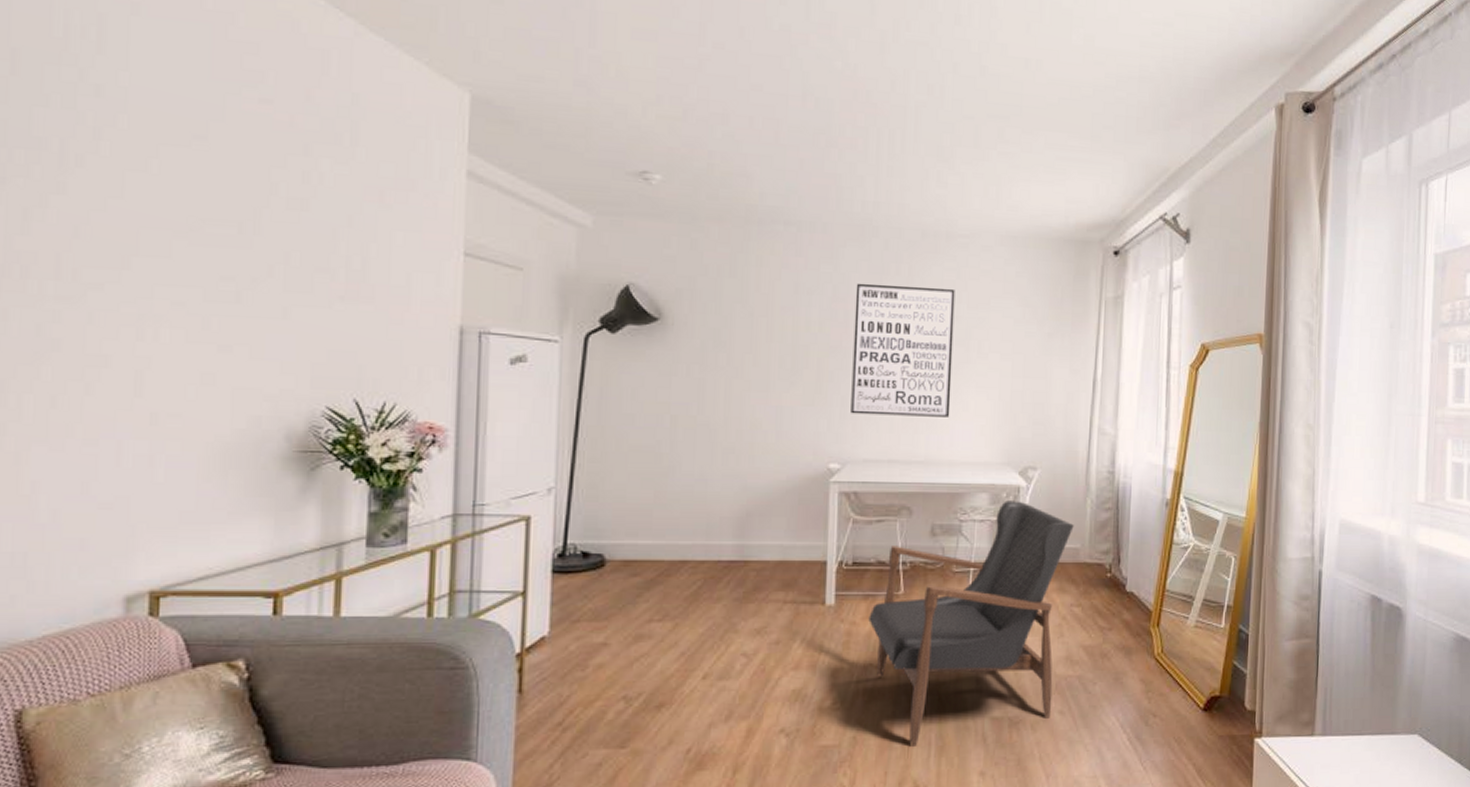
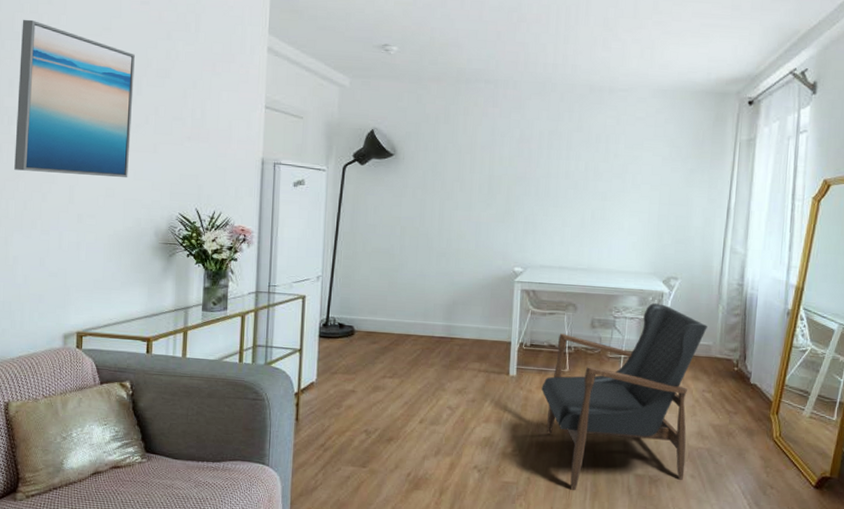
wall art: none [32,117,249,358] -> present [14,19,135,178]
wall art: present [851,283,955,417] -> none [531,128,615,235]

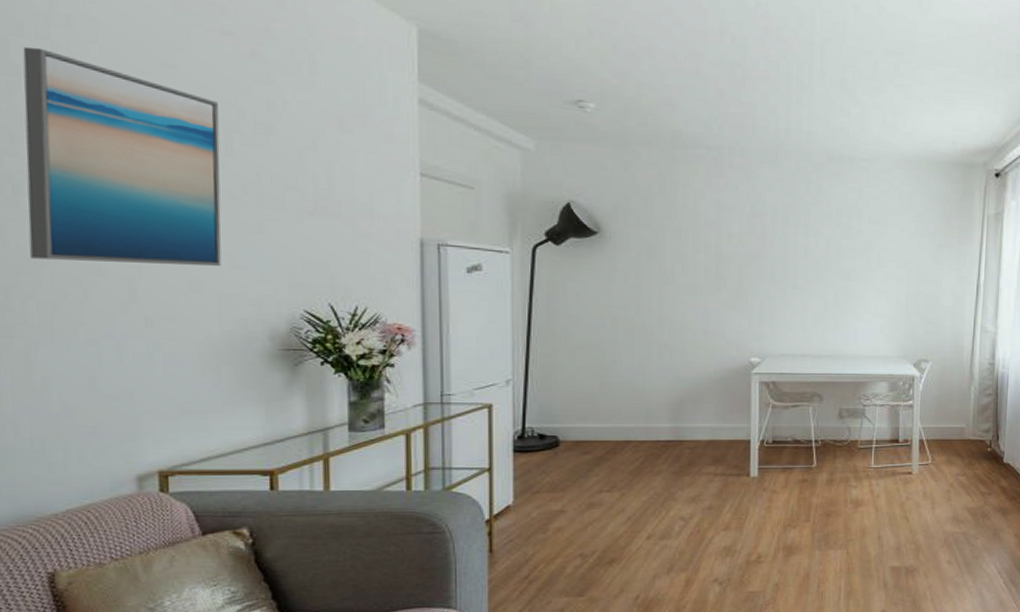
armchair: present [541,303,707,491] -> none [787,388,960,592]

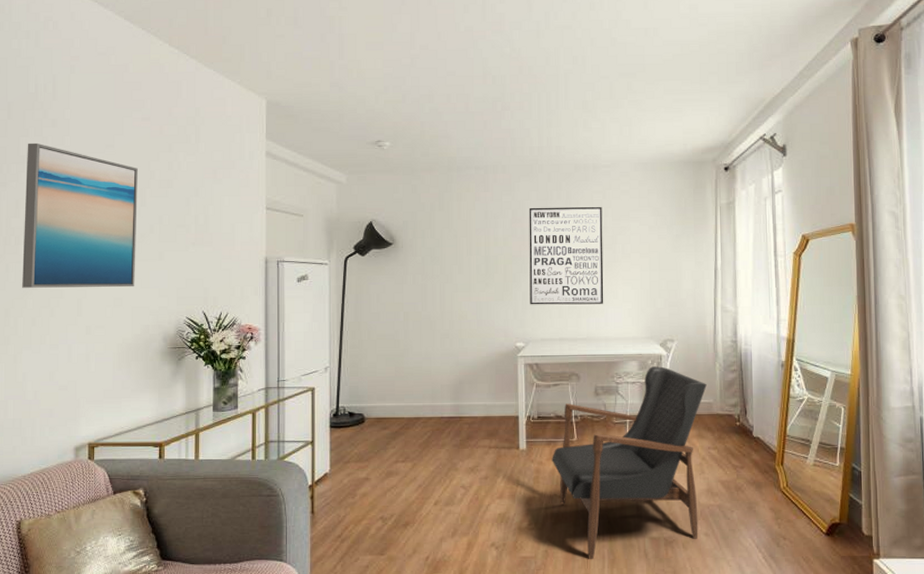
wall art: none [768,201,858,318] -> present [529,206,604,305]
armchair: none [787,388,960,592] -> present [552,366,707,560]

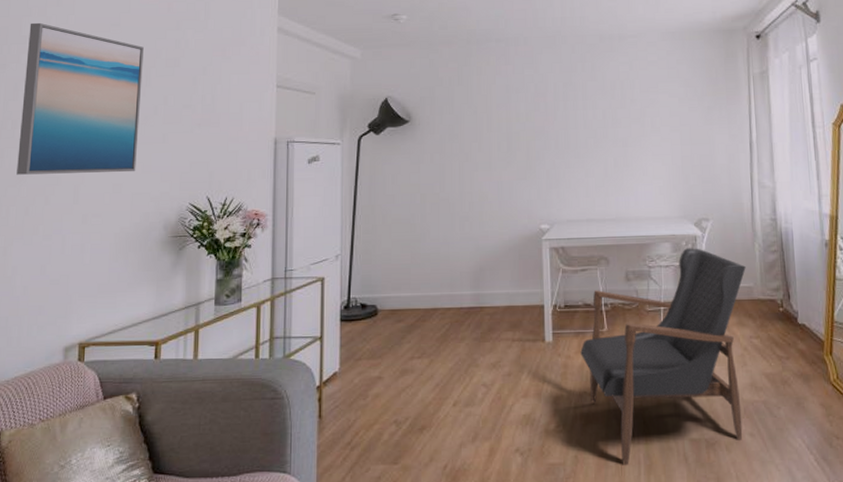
wall art: present [529,206,604,305] -> none [552,78,633,184]

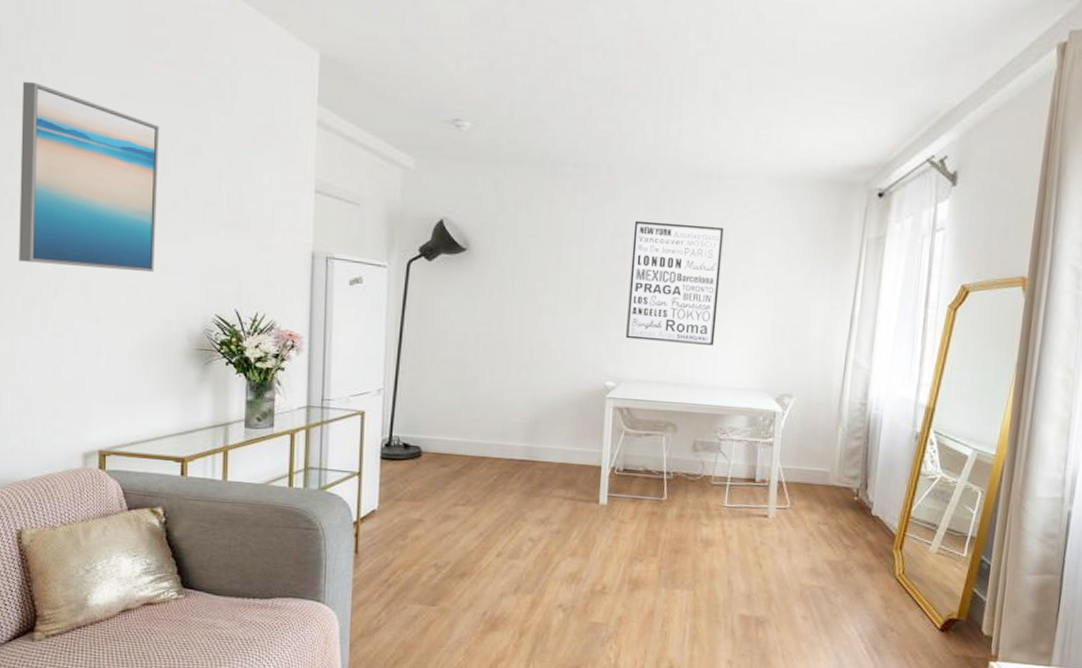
wall art: none [552,78,633,184] -> present [626,220,724,346]
armchair: present [580,248,746,466] -> none [635,424,825,633]

